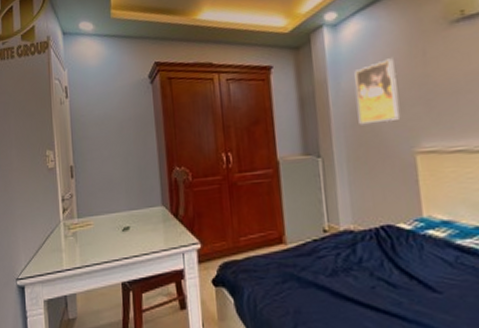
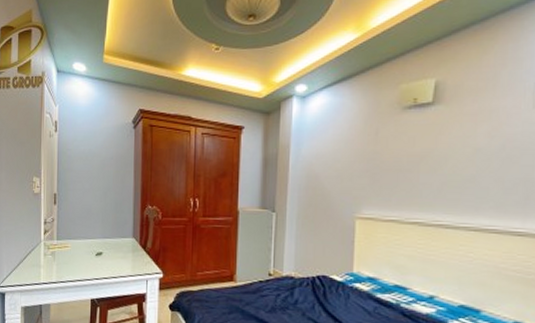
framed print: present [354,58,400,125] -> none [312,133,350,189]

